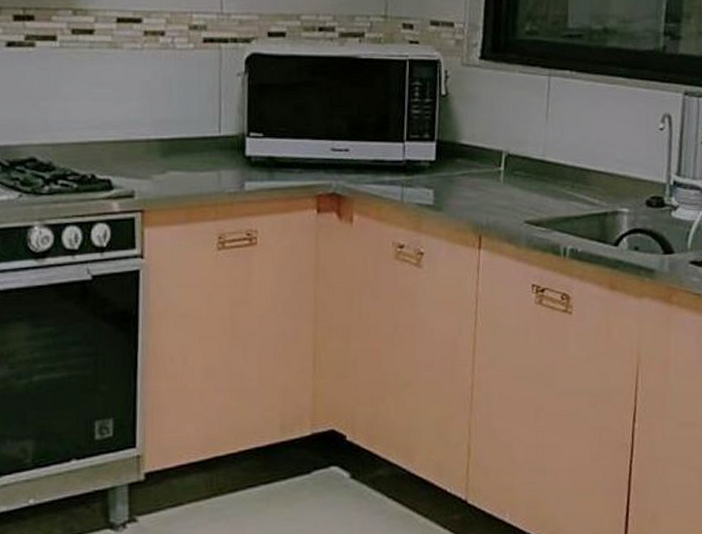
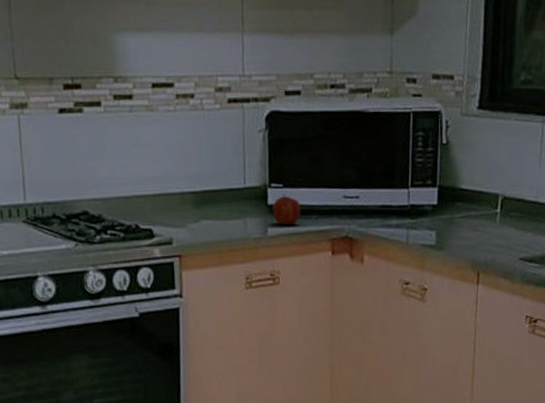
fruit: none [251,144,284,180] -> present [273,194,301,226]

